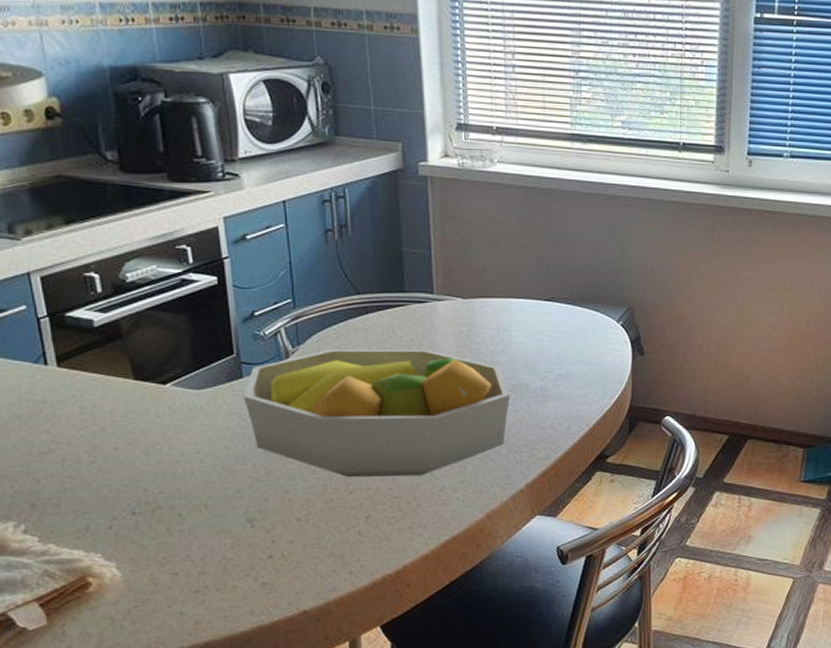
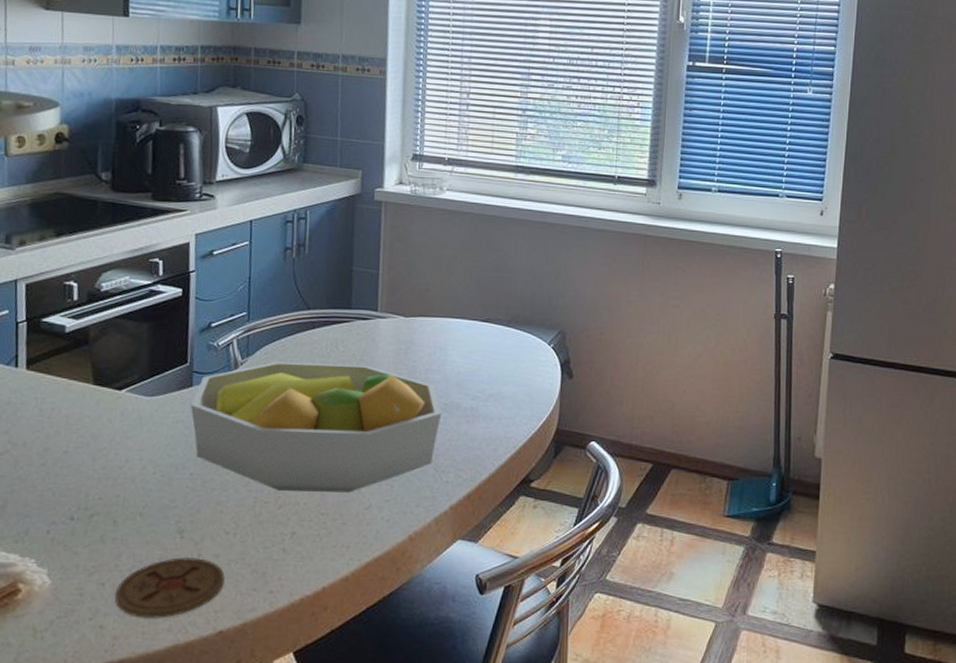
coaster: none [190,545,302,603] -> present [114,557,225,618]

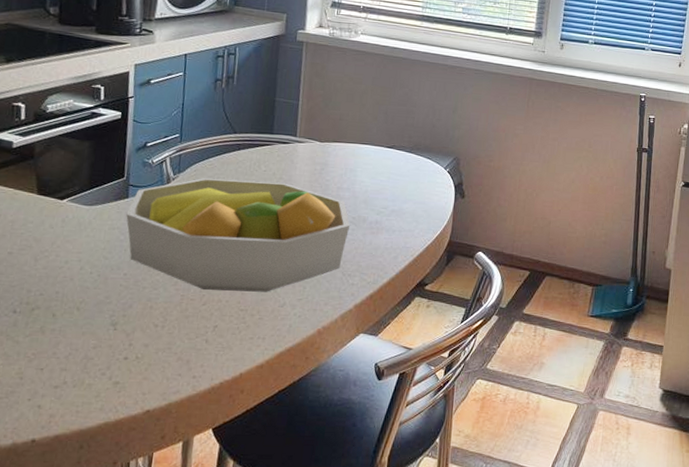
coaster: present [114,557,225,618] -> none [52,347,153,399]

